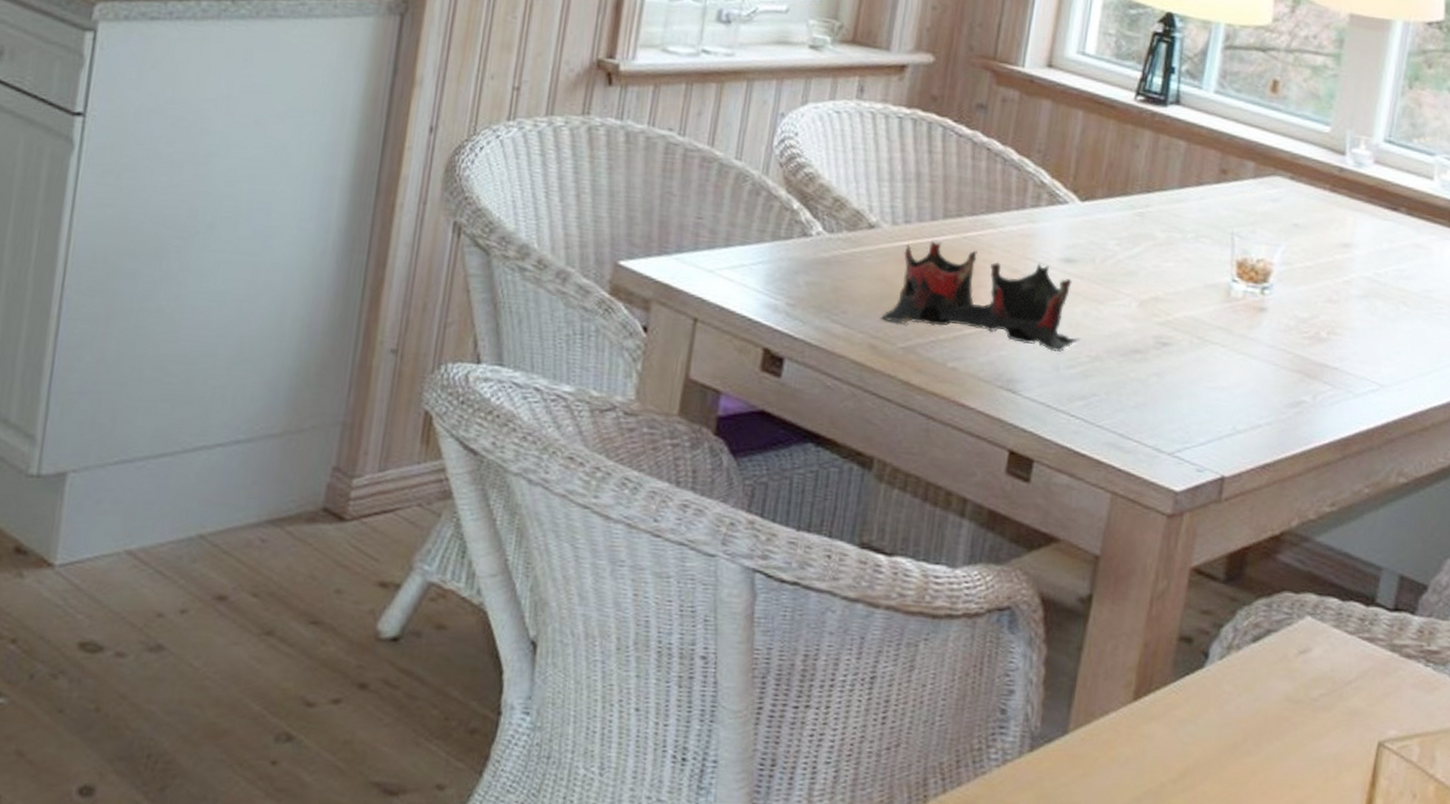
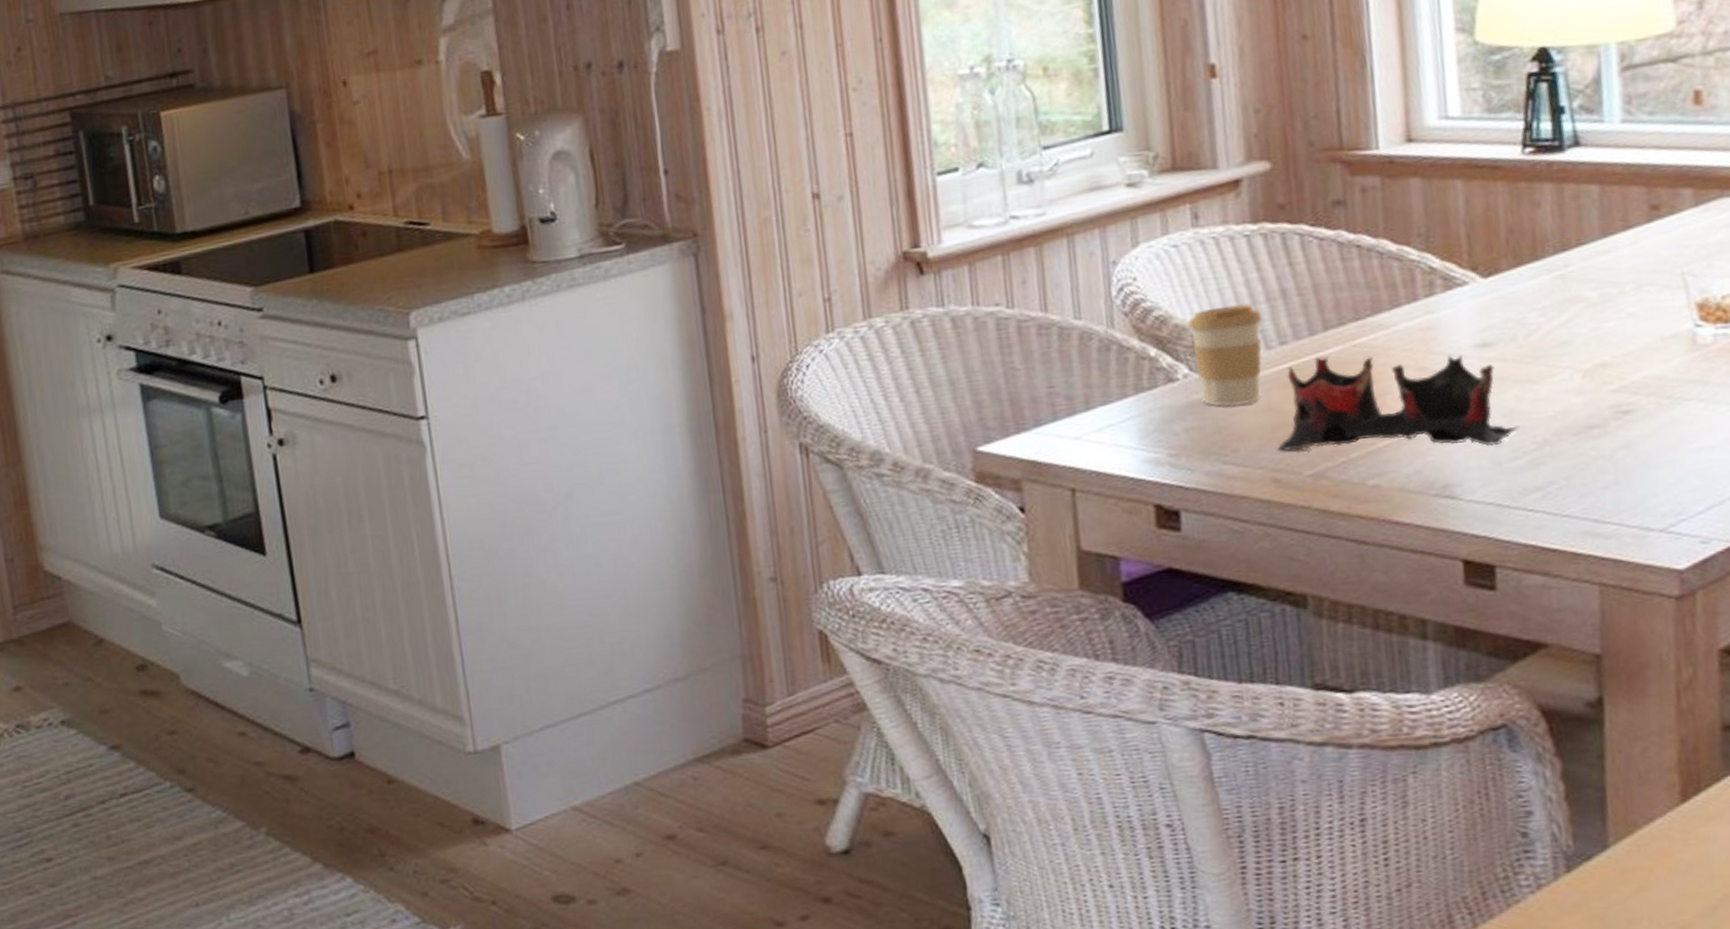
coffee cup: none [828,176,896,272] -> present [1187,303,1262,406]

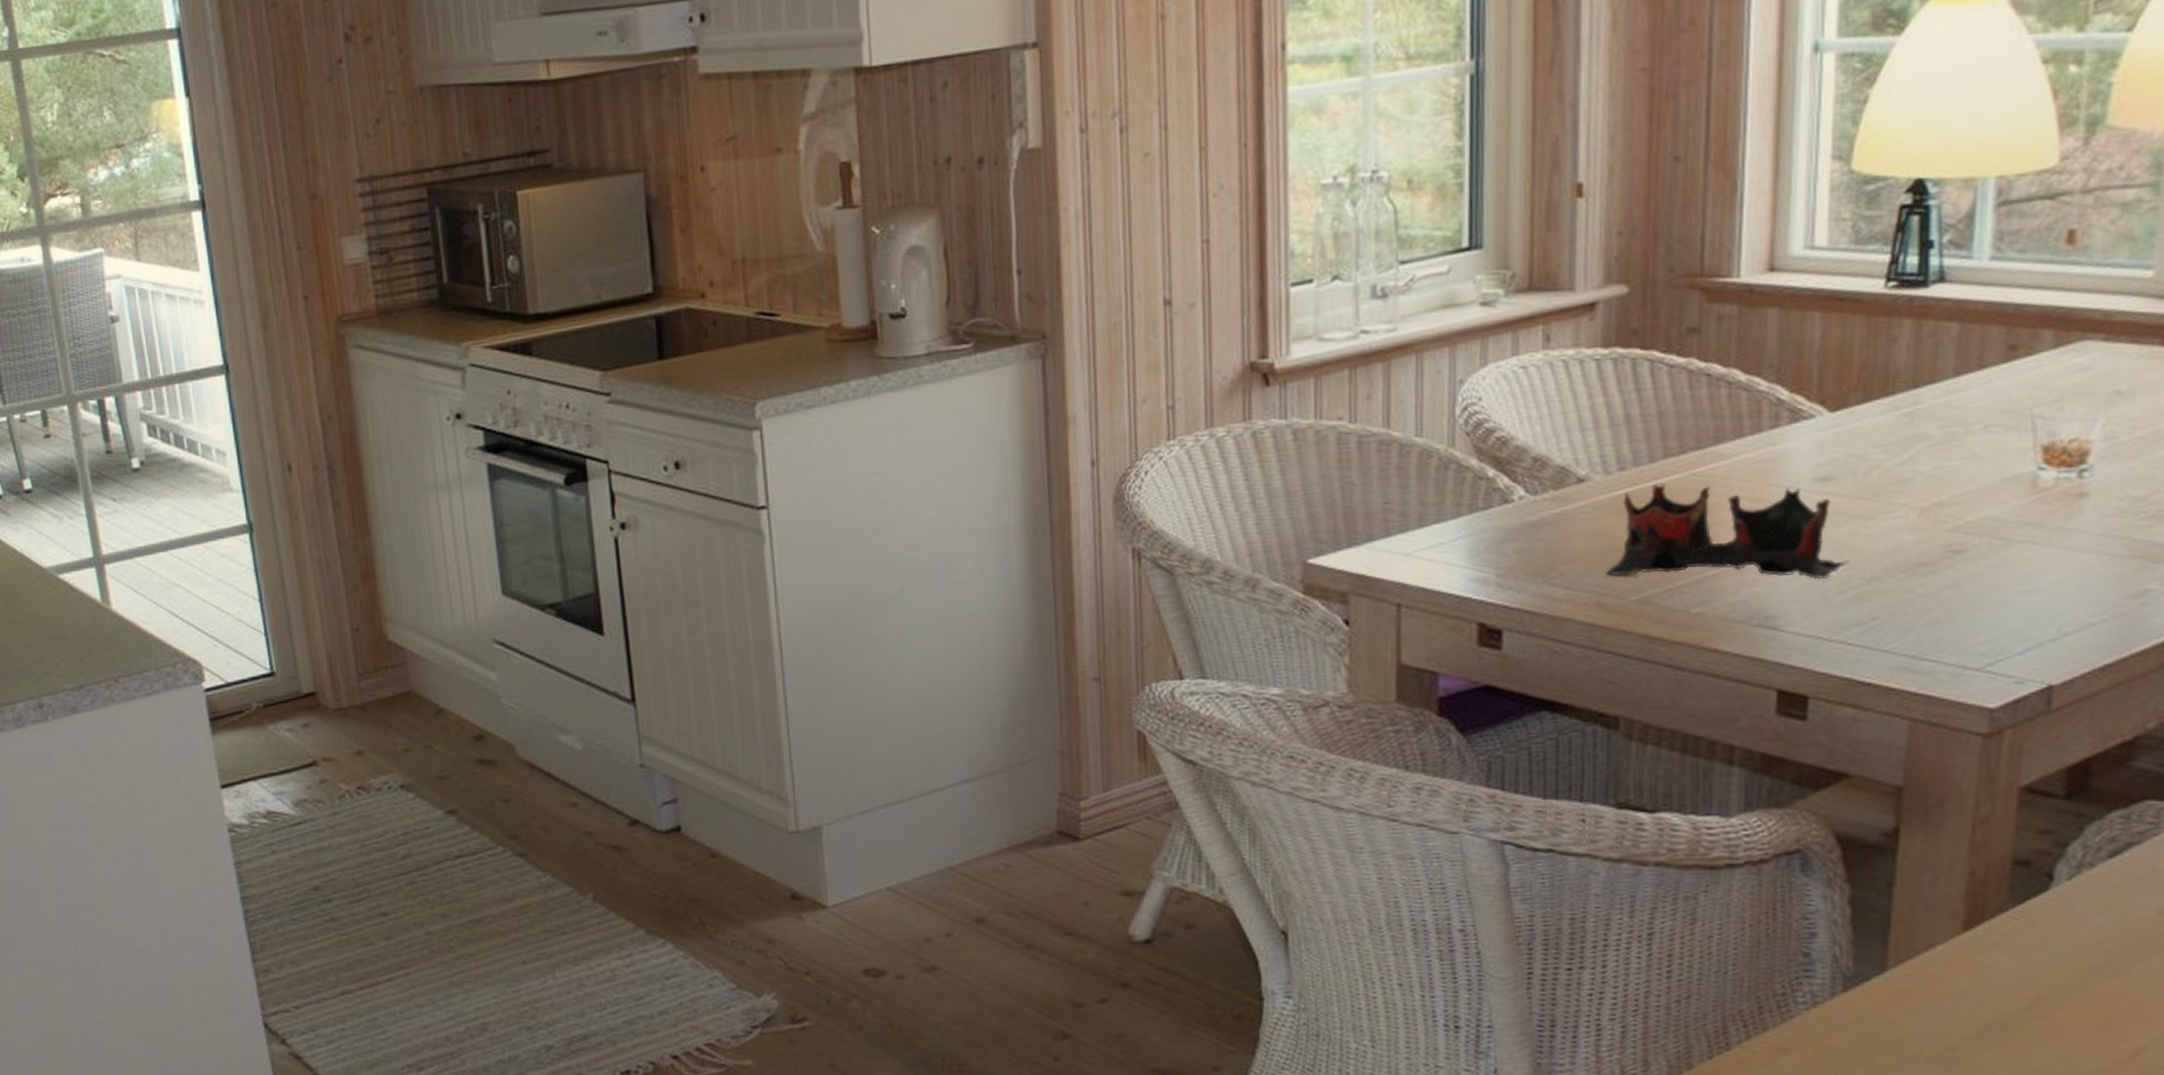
coffee cup: present [1187,303,1262,406] -> none [1528,428,1604,530]

